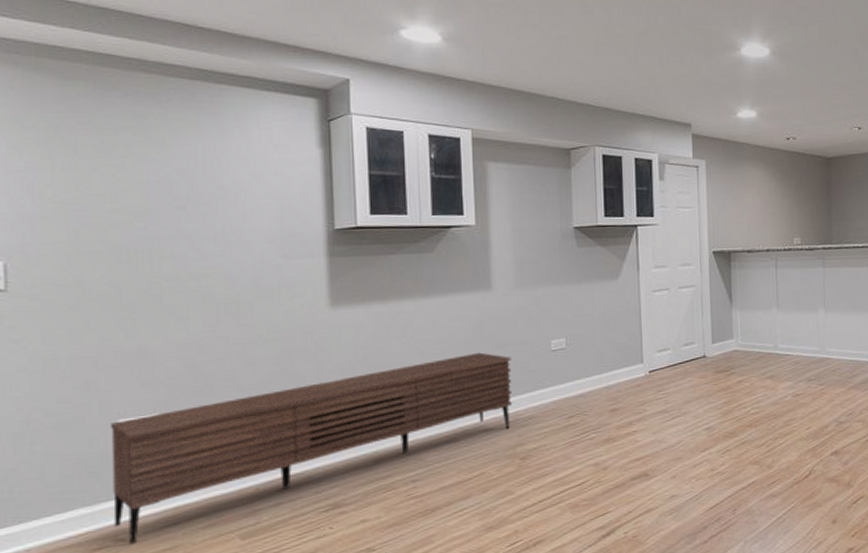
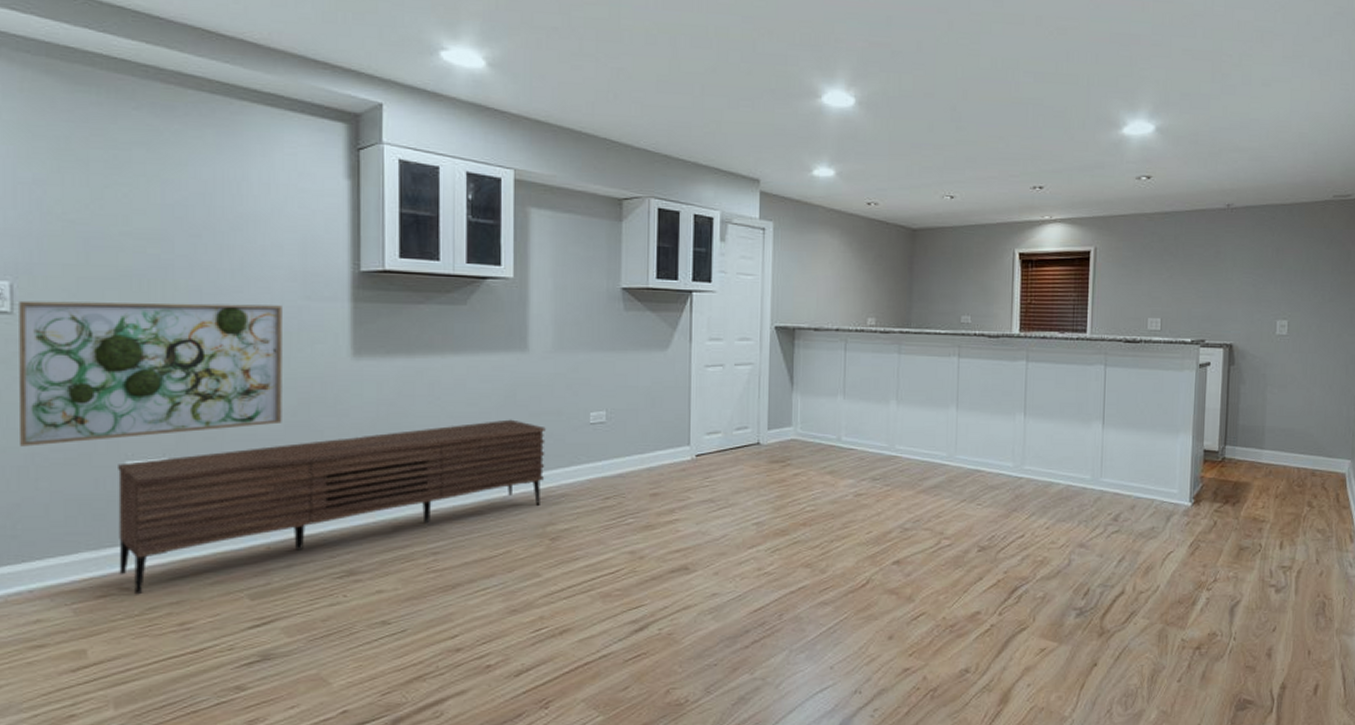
wall art: none [12,265,266,414] -> present [19,300,282,447]

